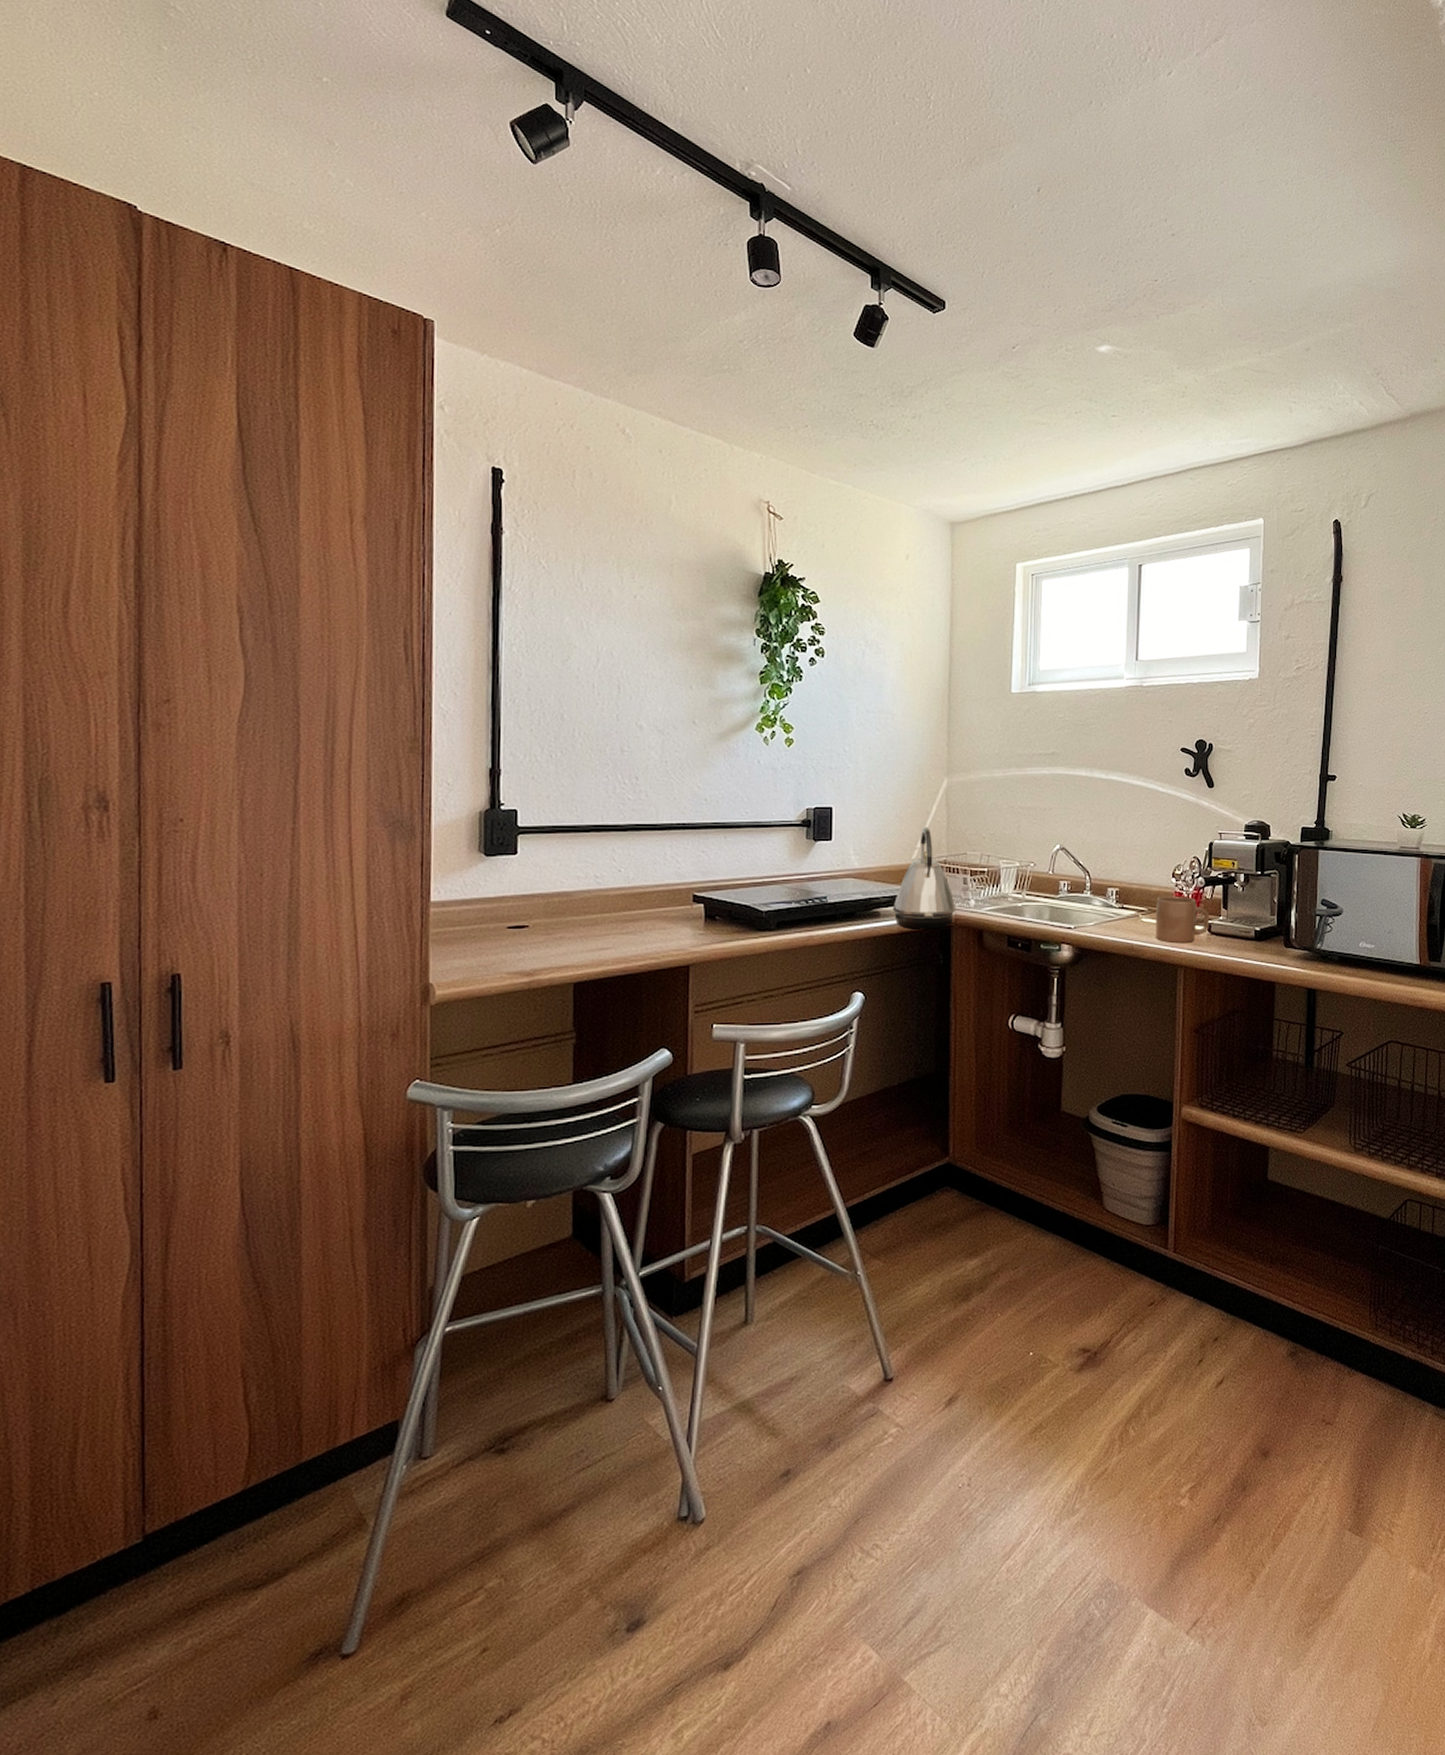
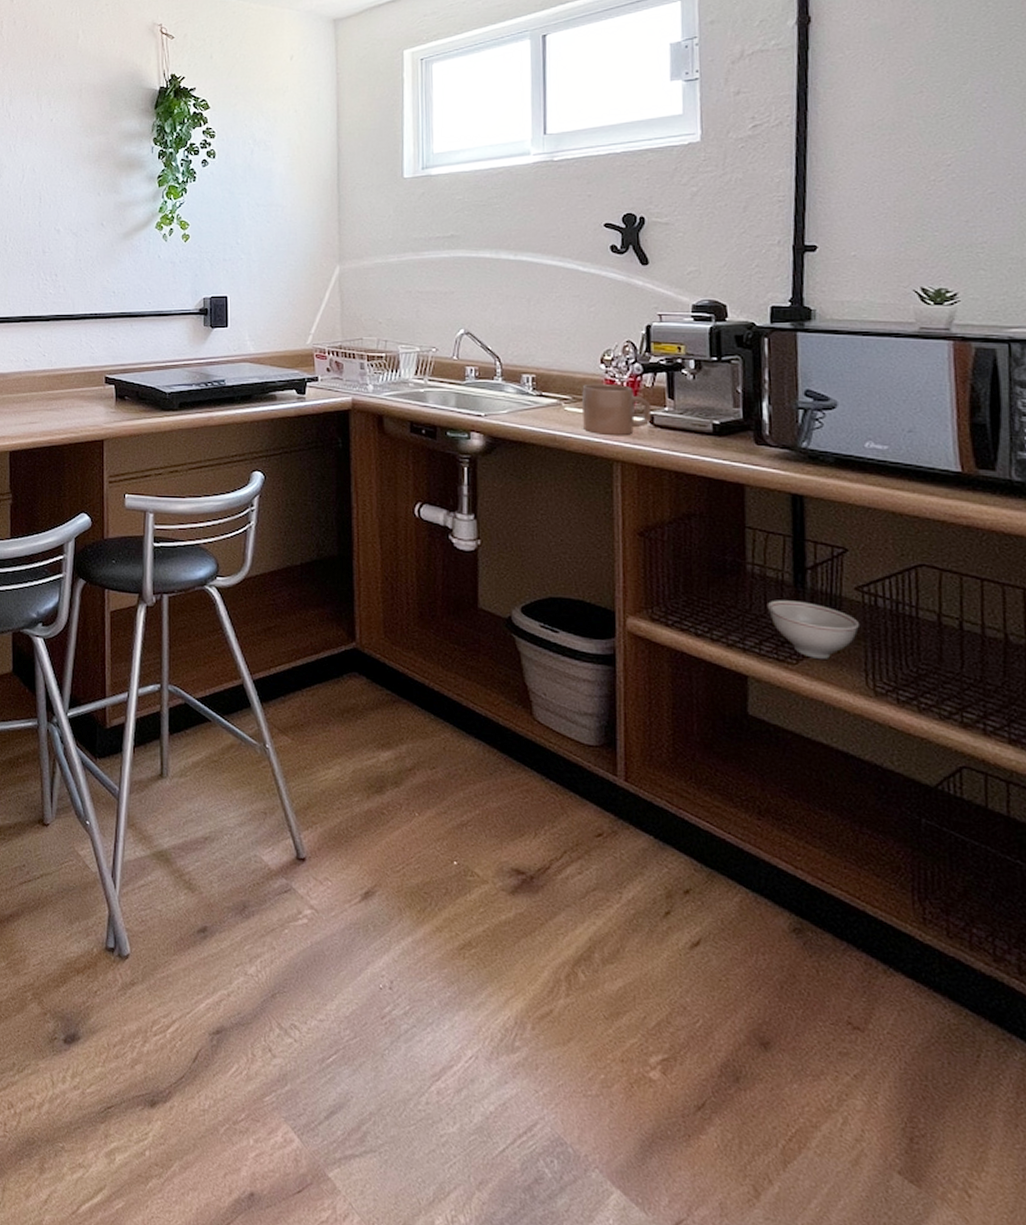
kettle: present [893,827,956,931] -> none [289,313,354,415]
bowl: none [1285,1079,1348,1126] -> present [767,600,861,659]

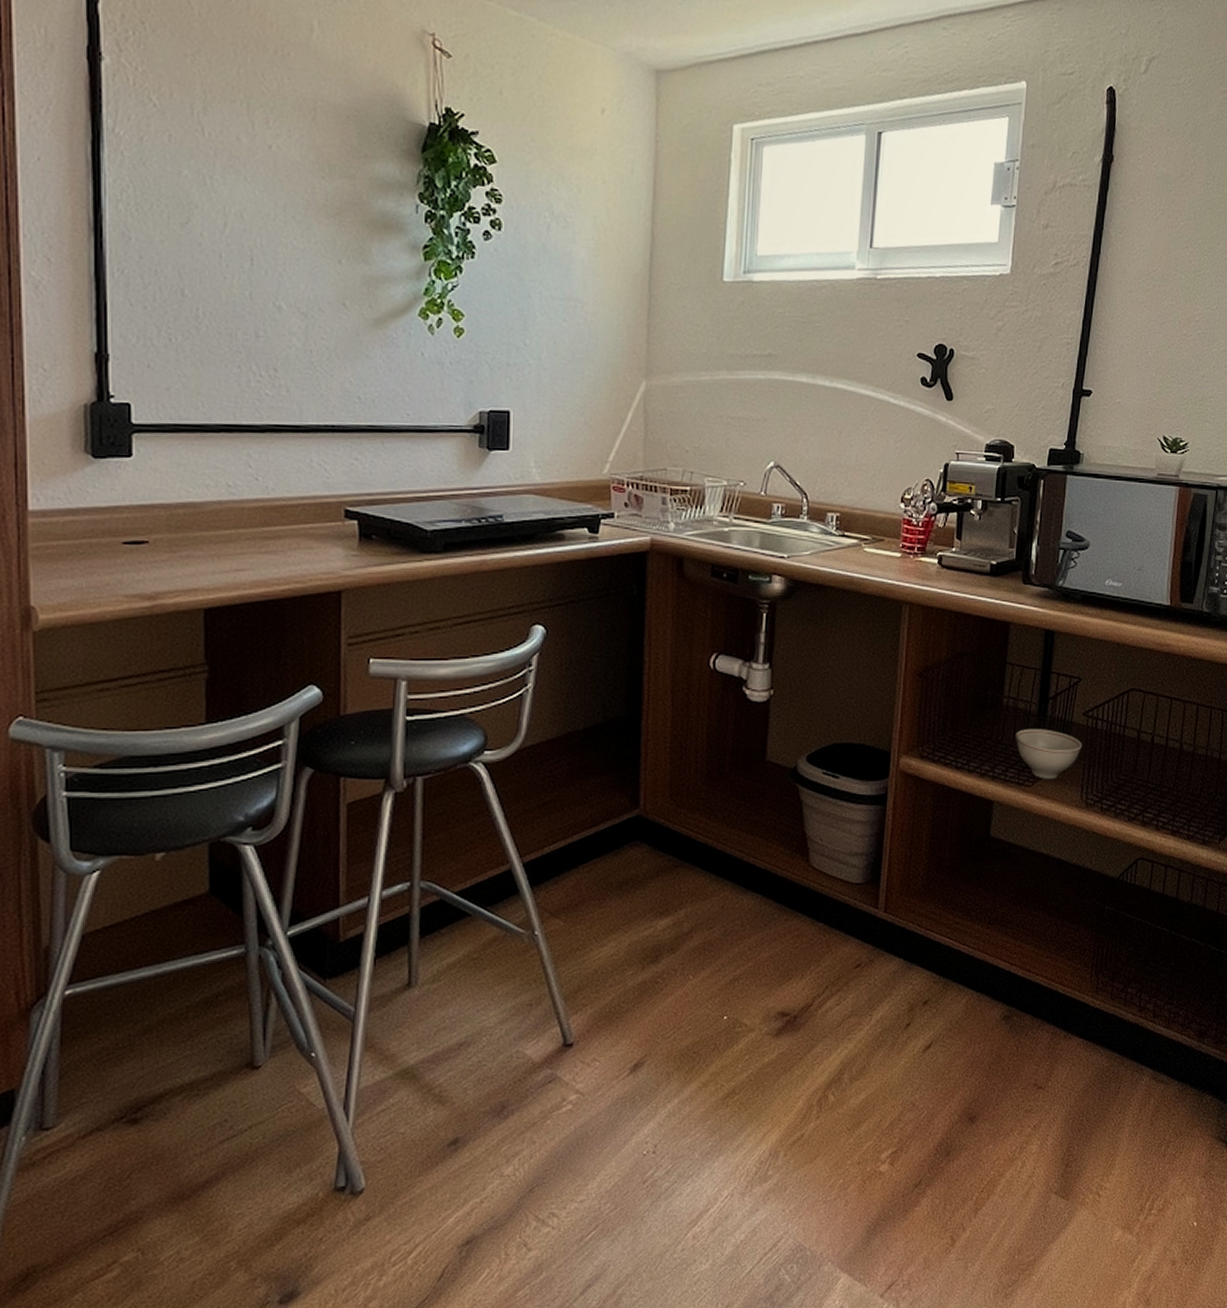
mug: present [581,383,652,436] -> none [879,523,941,578]

